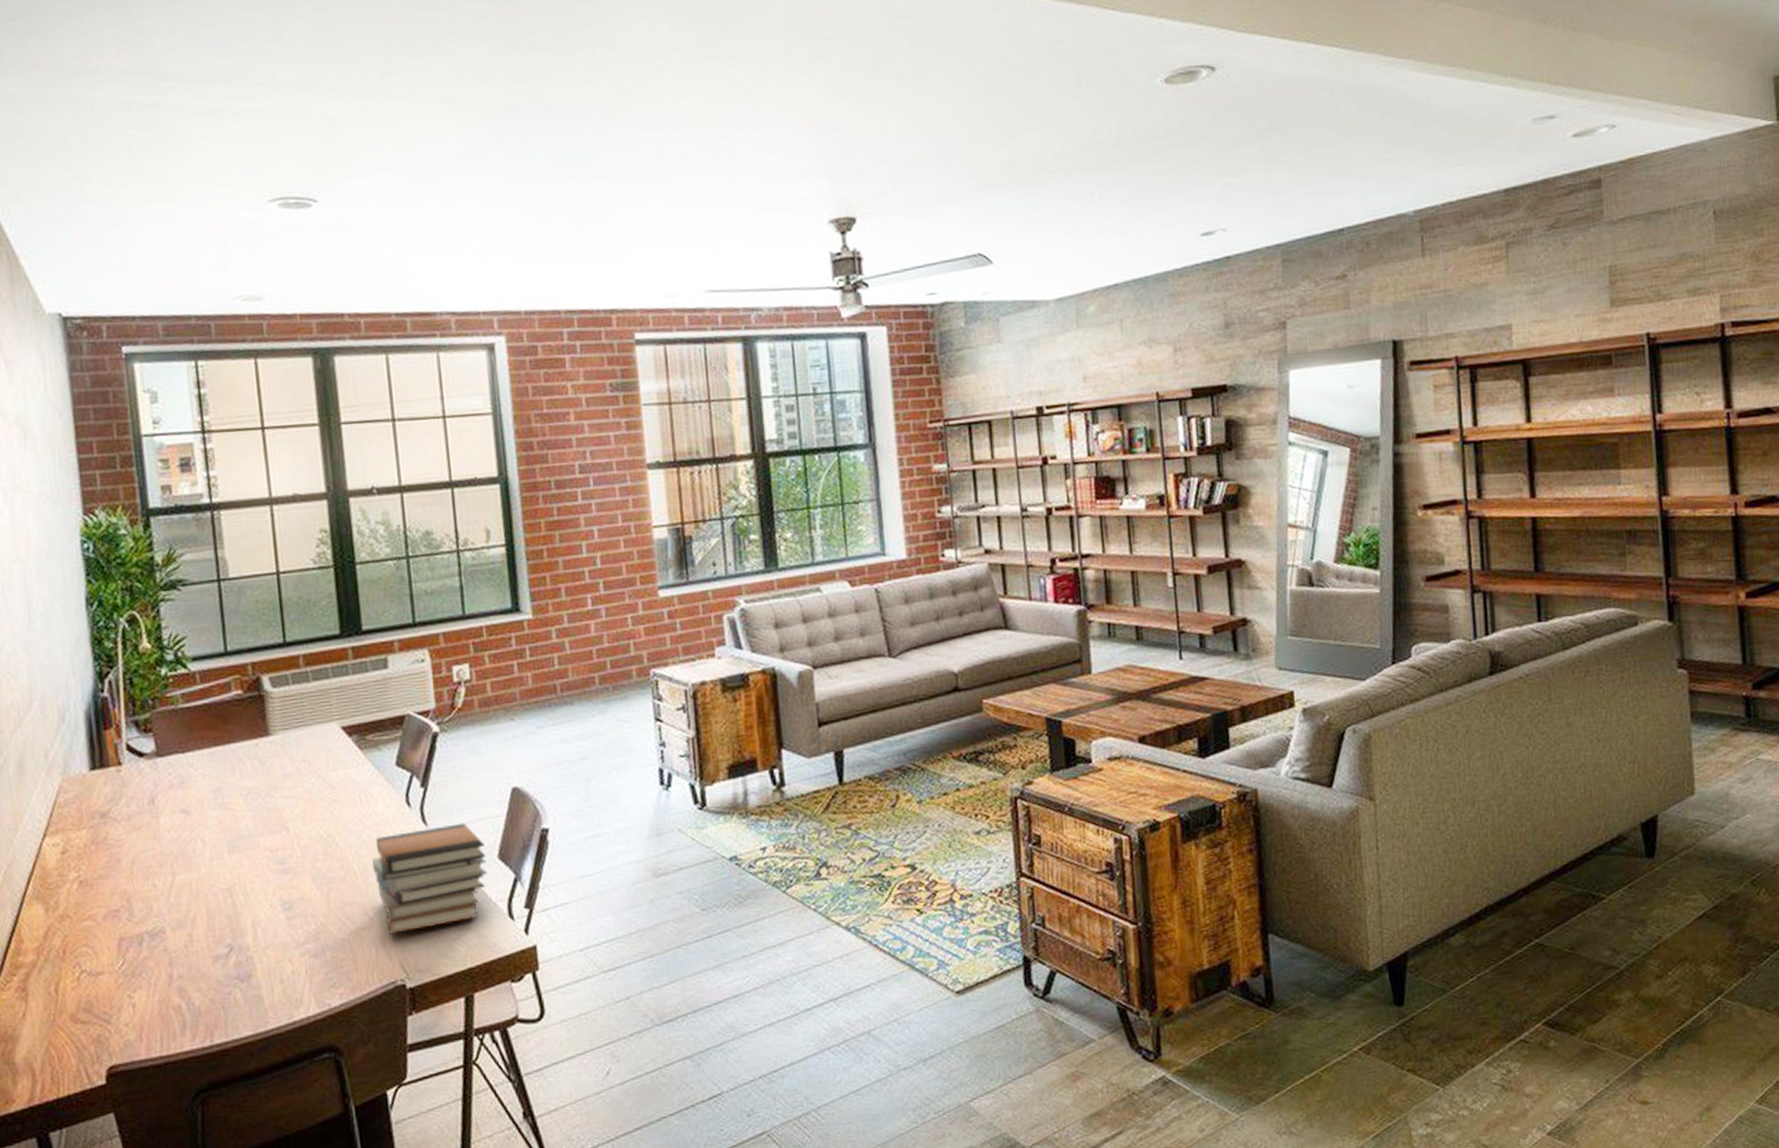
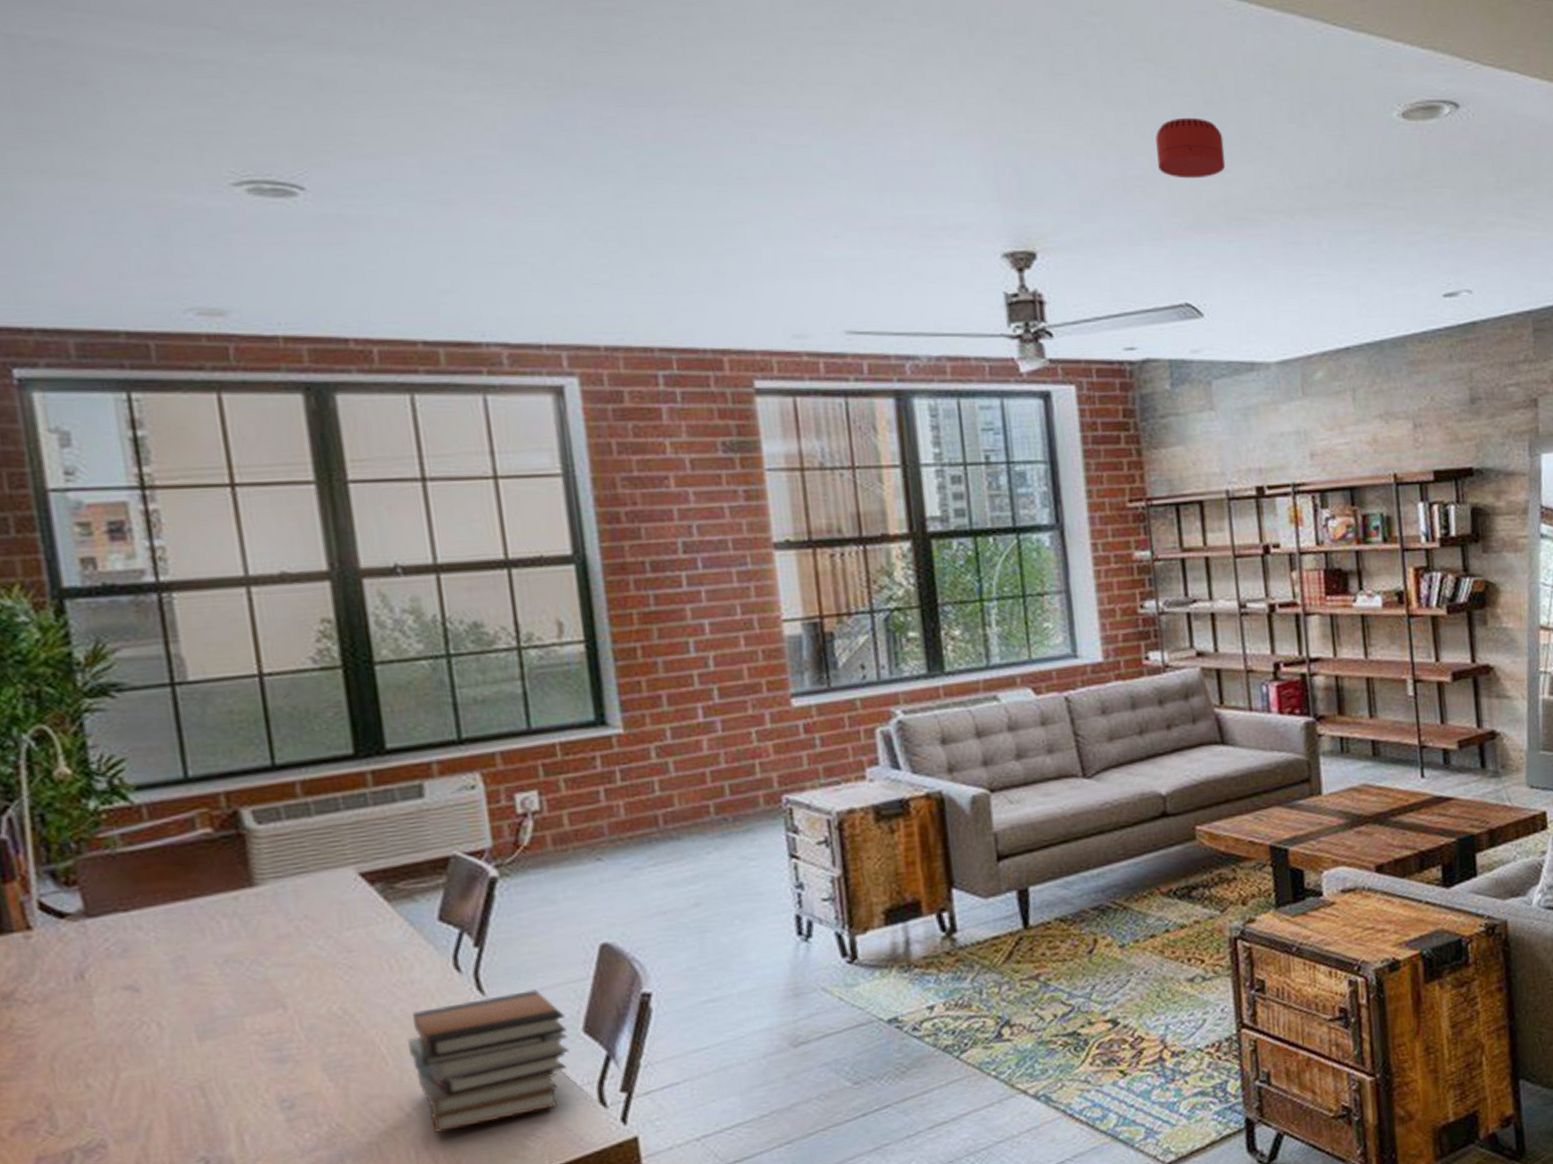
smoke detector: none [954,96,1013,149] -> present [1155,117,1226,179]

